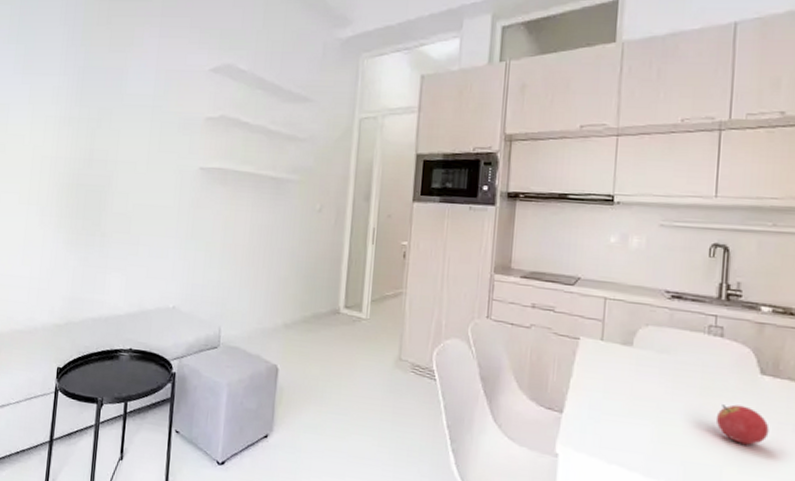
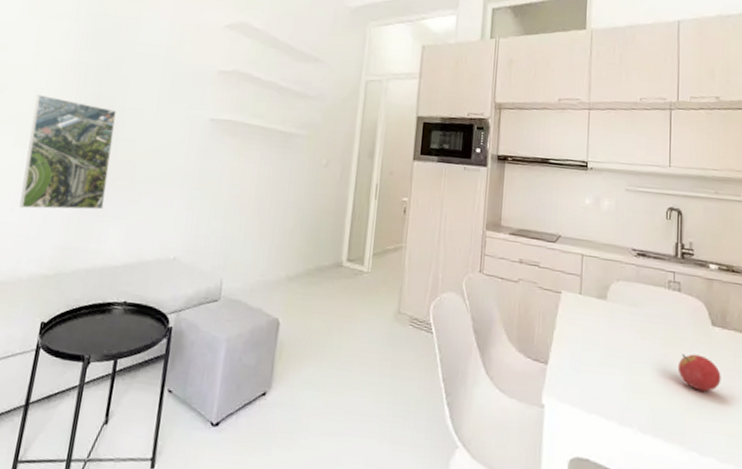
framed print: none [29,153,110,263] -> present [19,95,117,210]

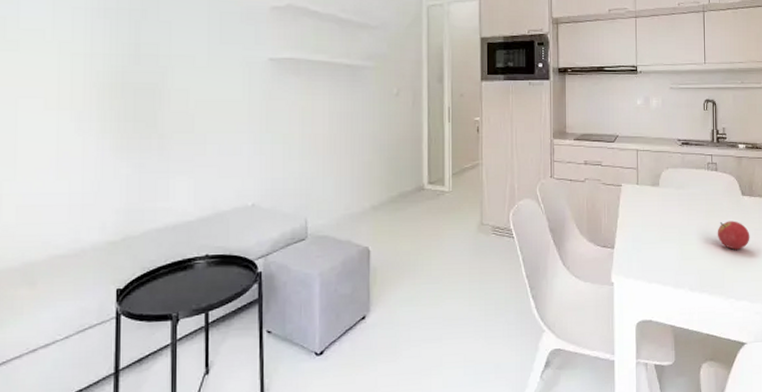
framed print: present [19,95,117,210] -> none [61,50,165,175]

